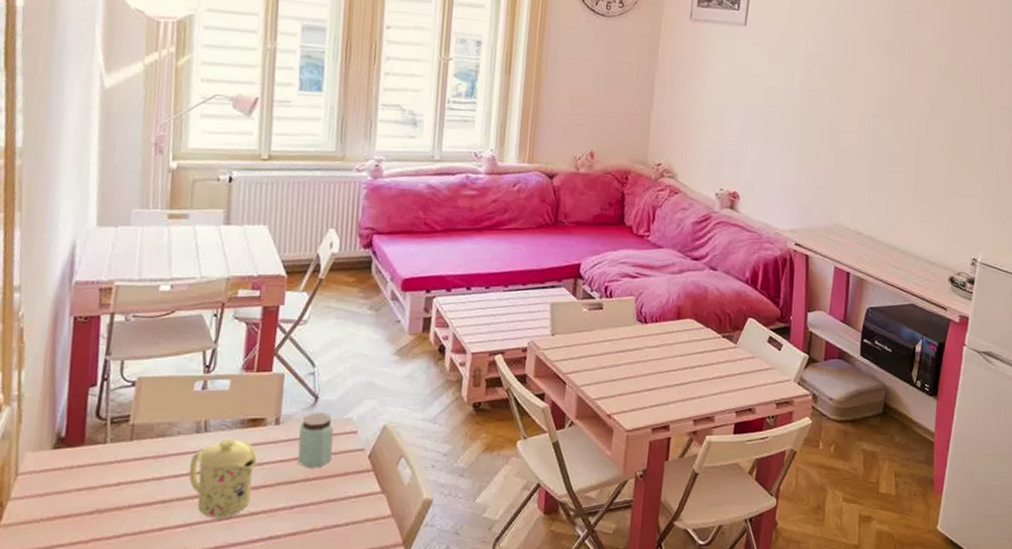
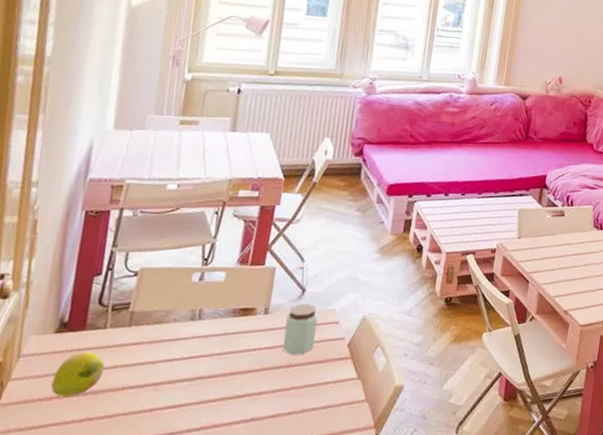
fruit: none [52,467,108,517] -> present [50,351,105,398]
mug: present [189,438,257,519] -> none [181,326,246,401]

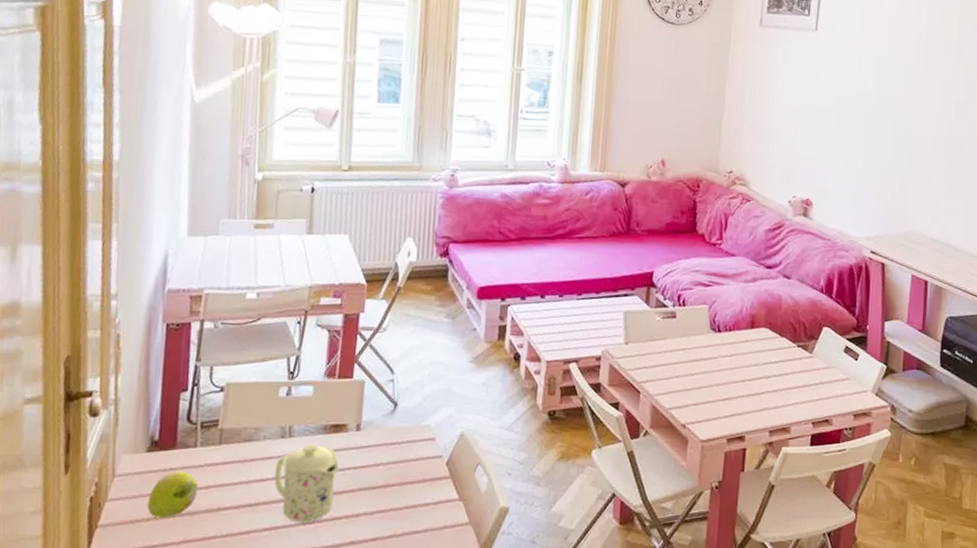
mug: none [181,326,246,401] -> present [274,443,339,523]
peanut butter: present [282,303,318,355] -> none [377,419,413,474]

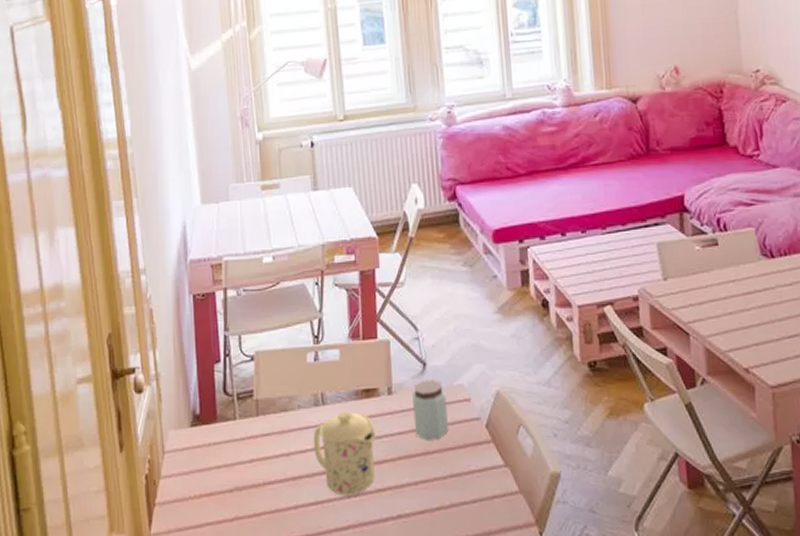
fruit: present [147,470,198,519] -> none [197,444,242,495]
peanut butter: none [377,419,413,474] -> present [412,380,449,440]

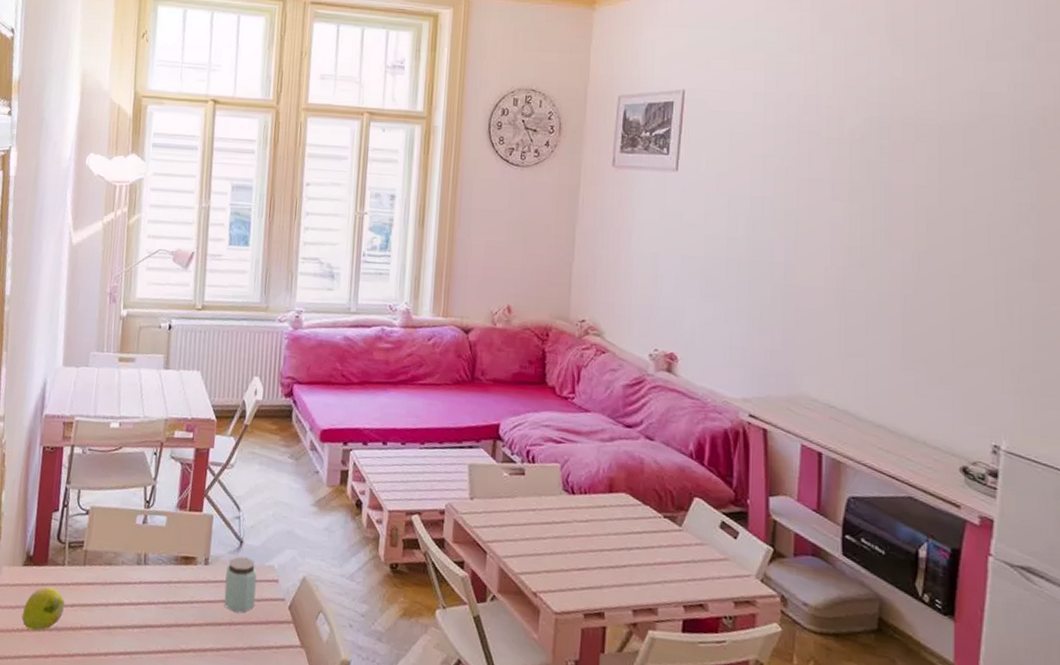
fruit: none [197,444,242,495] -> present [21,586,65,632]
mug: present [313,410,376,496] -> none [130,573,188,652]

